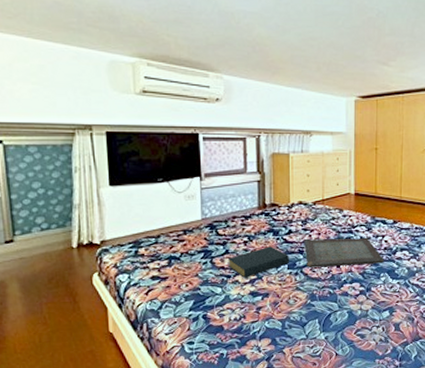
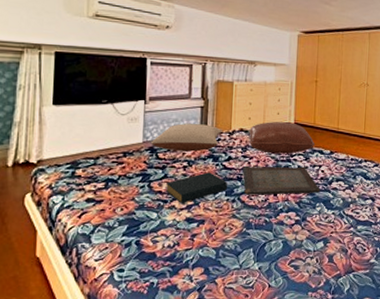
pillow: none [210,199,281,227] -> present [151,123,222,152]
pillow: none [308,193,377,226] -> present [249,122,315,154]

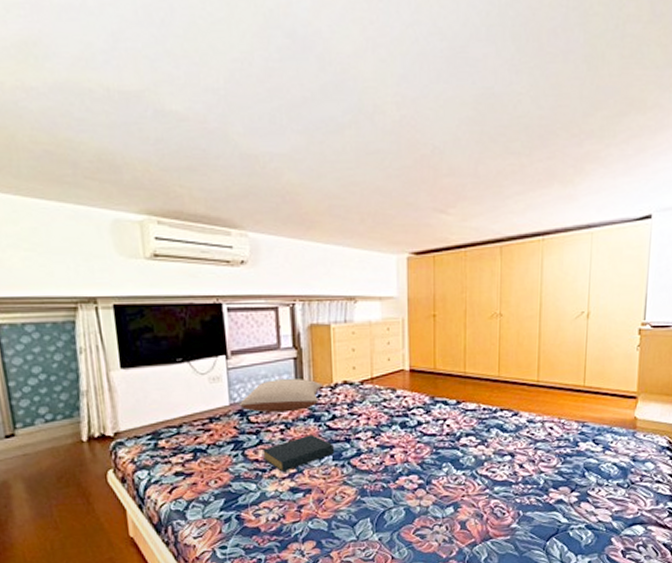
serving tray: present [243,165,320,195] -> none [351,421,446,458]
pillow: present [249,122,315,154] -> none [354,369,436,408]

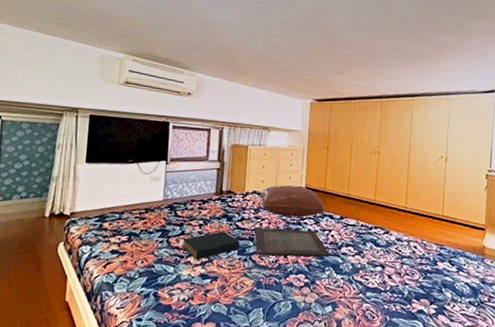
pillow: present [240,379,322,413] -> none [171,184,237,211]
serving tray: none [351,421,446,458] -> present [255,226,330,257]
pillow: none [354,369,436,408] -> present [261,185,325,217]

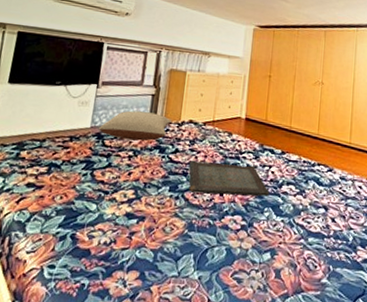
pillow: none [171,184,237,211] -> present [99,110,172,141]
hardback book: present [182,231,240,260] -> none [108,164,172,196]
pillow: present [261,185,325,217] -> none [198,115,266,151]

